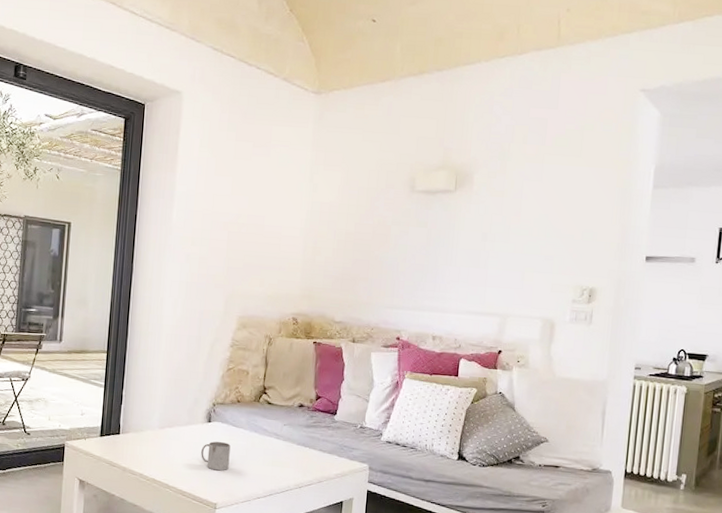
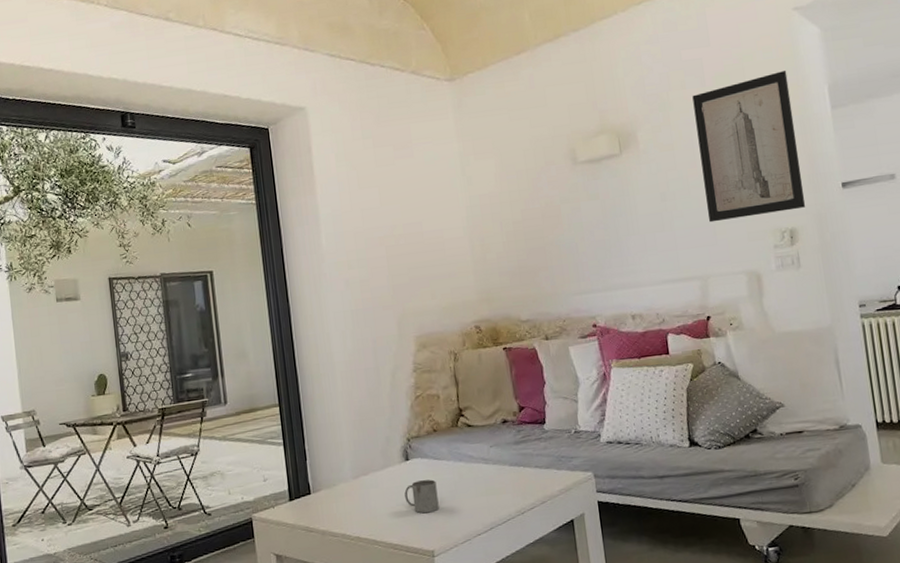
wall art: none [520,145,621,272] -> present [692,71,806,223]

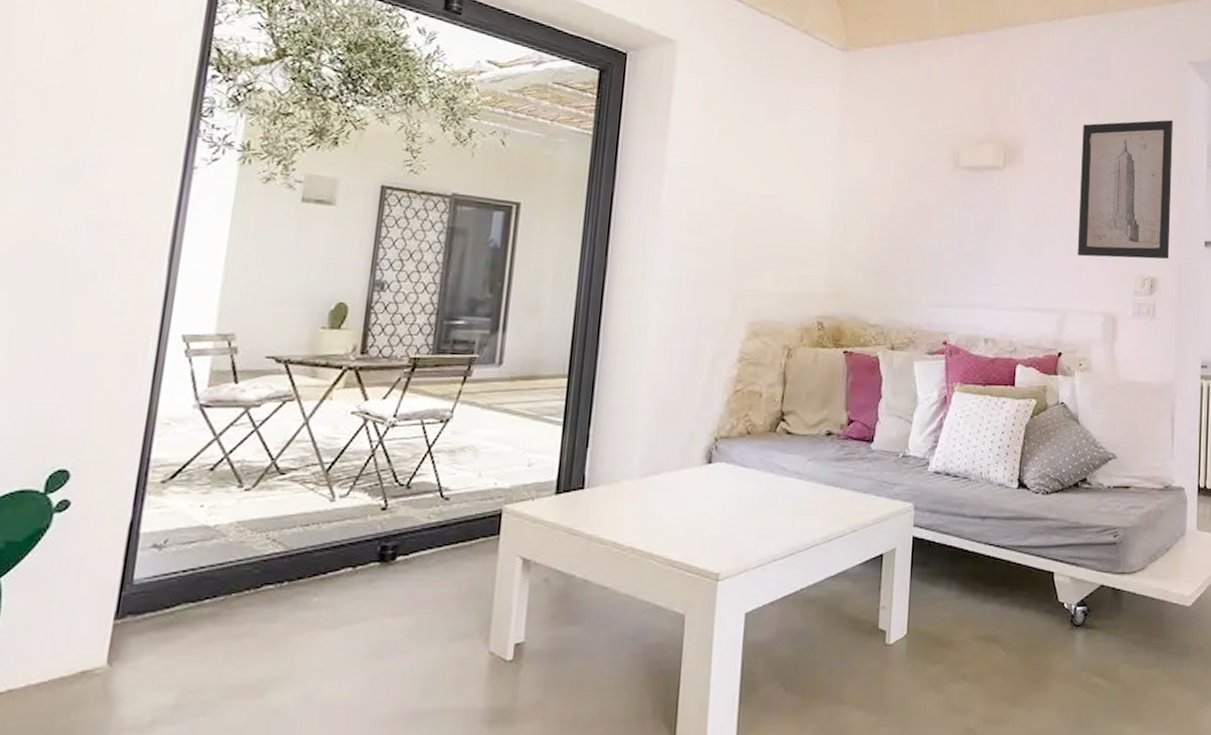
mug: present [404,479,439,514] -> none [698,489,738,528]

